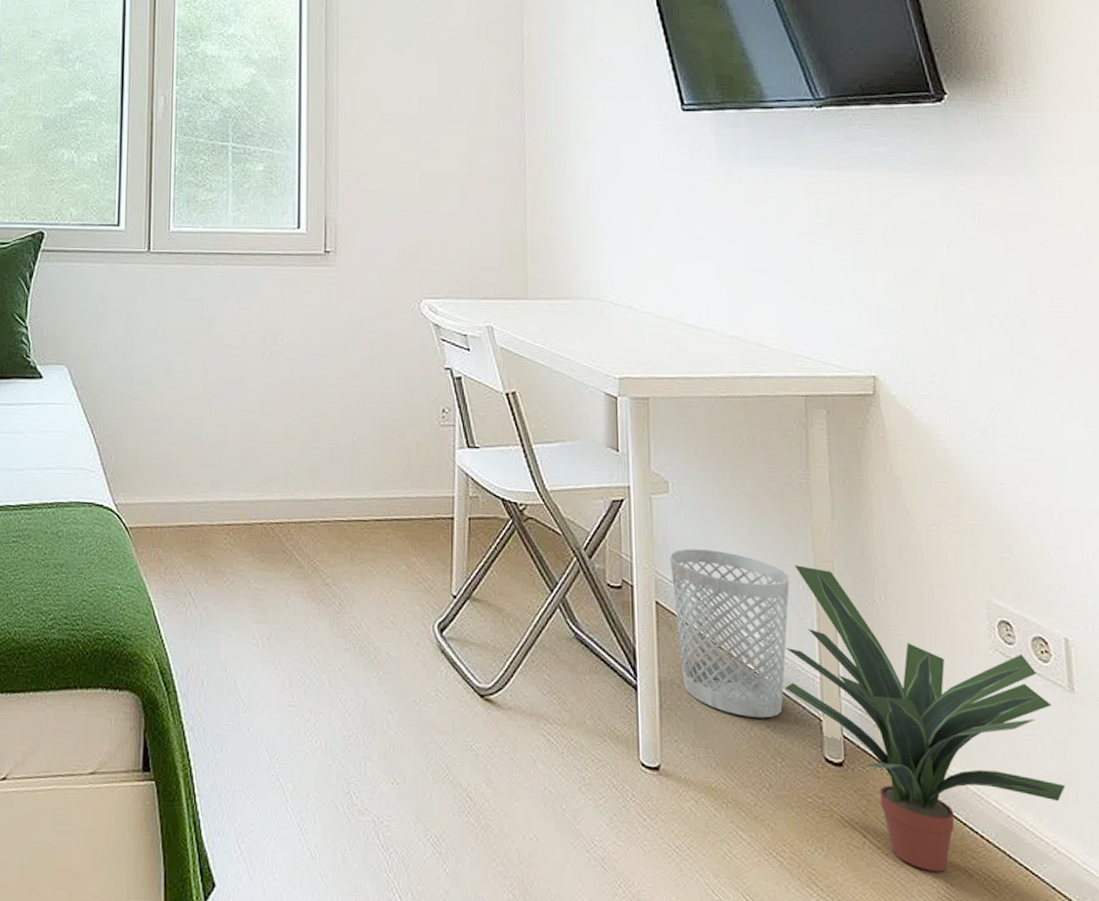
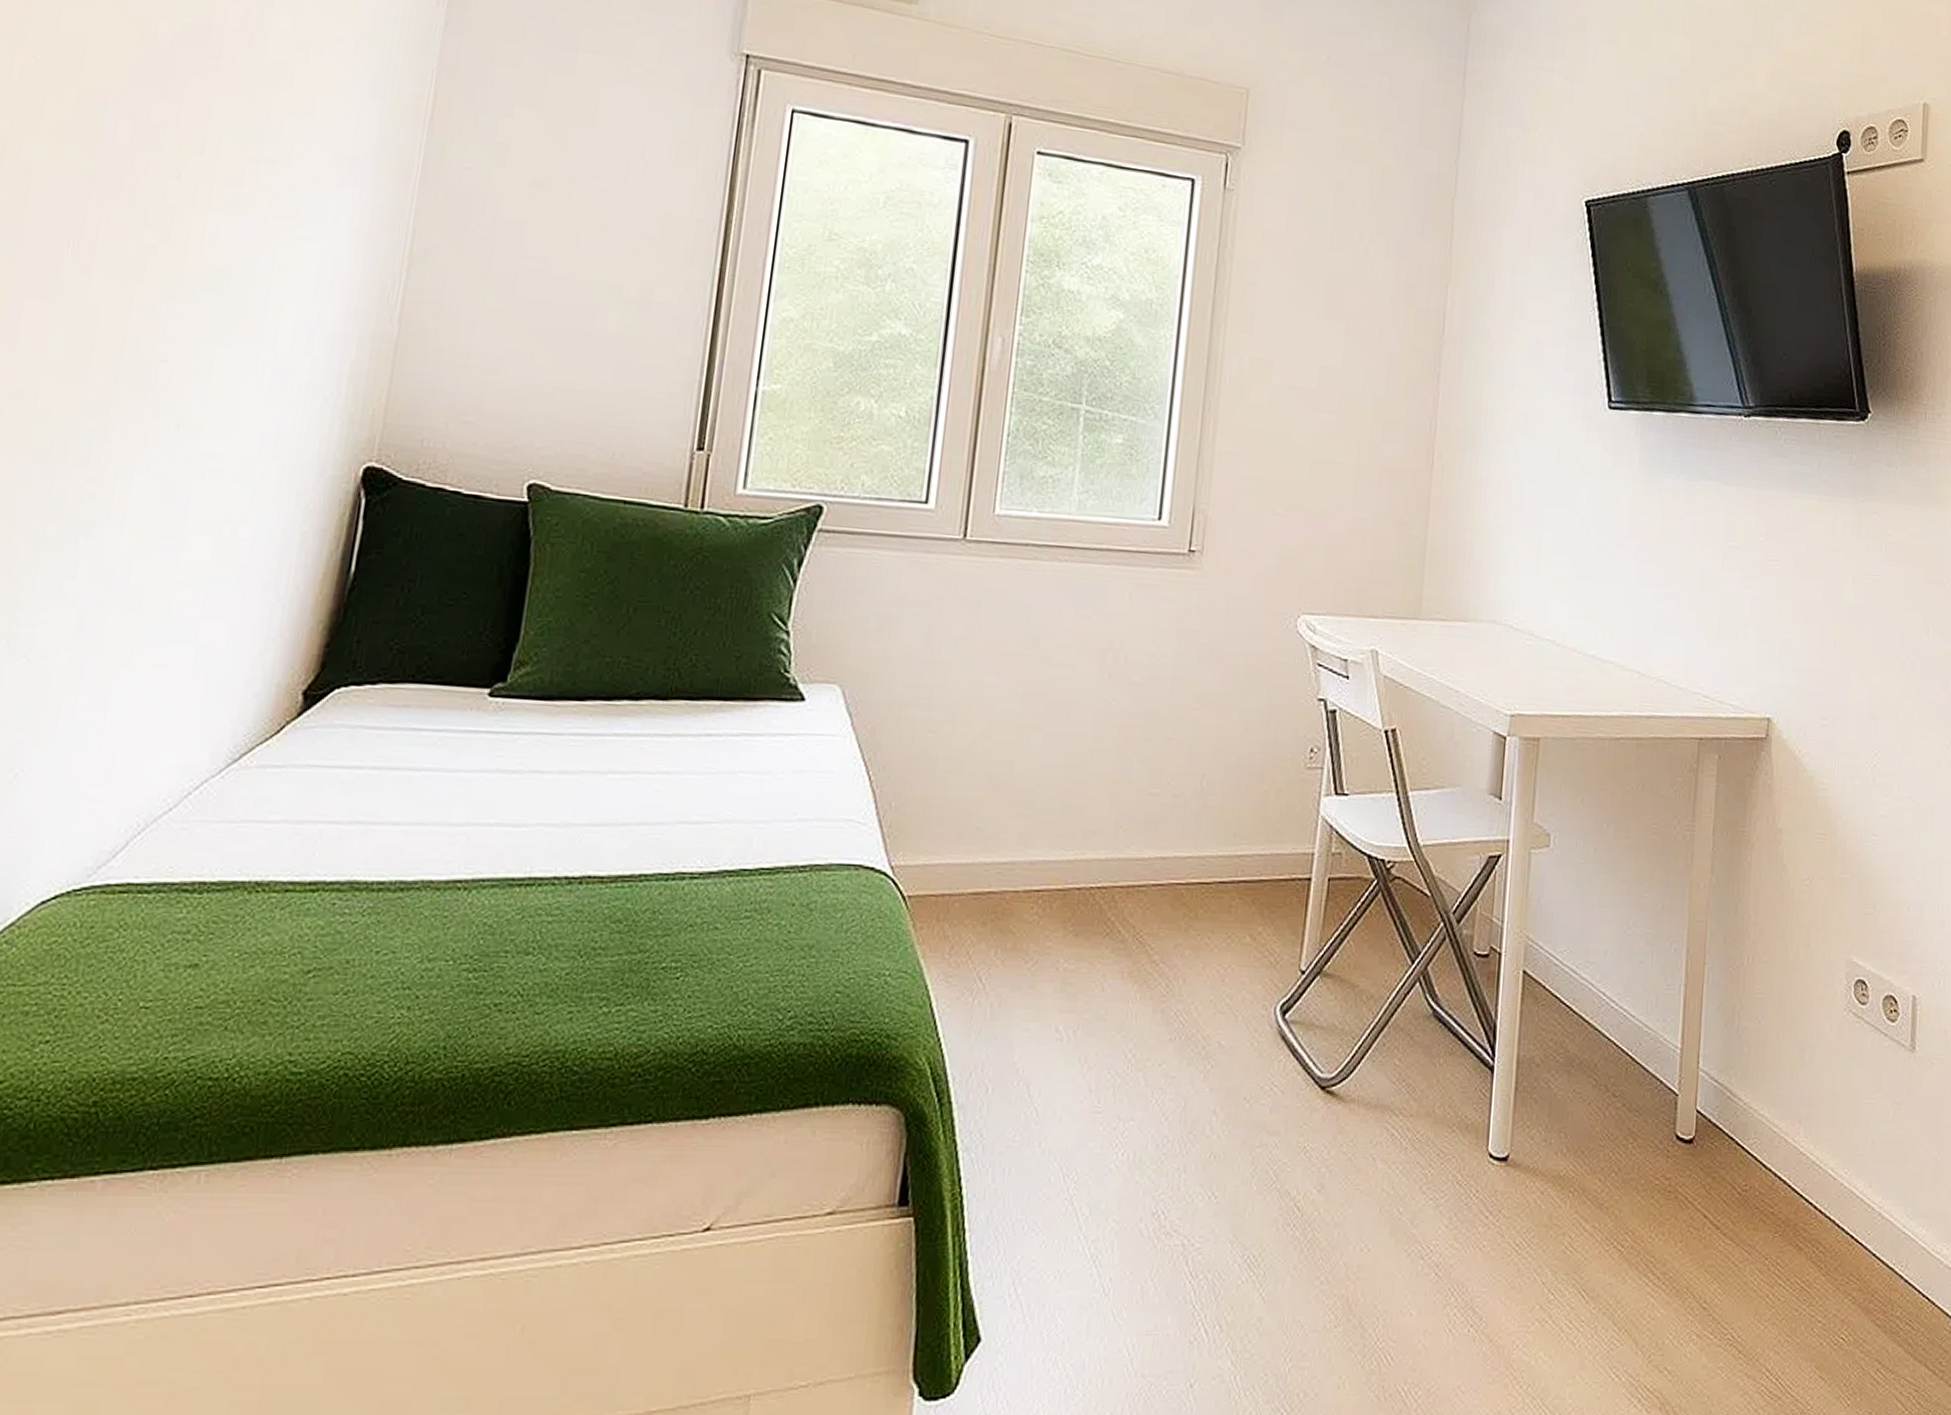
wastebasket: present [670,548,789,718] -> none [1542,910,1662,1096]
potted plant: present [784,565,1066,872] -> none [1645,926,1897,1248]

